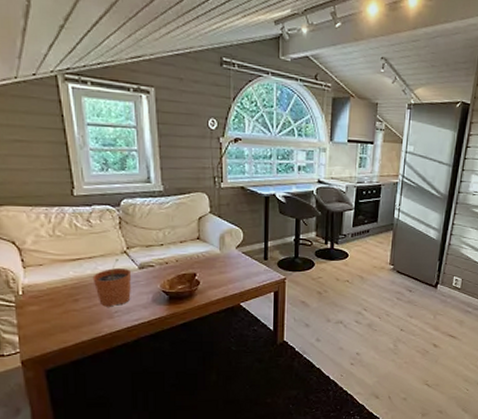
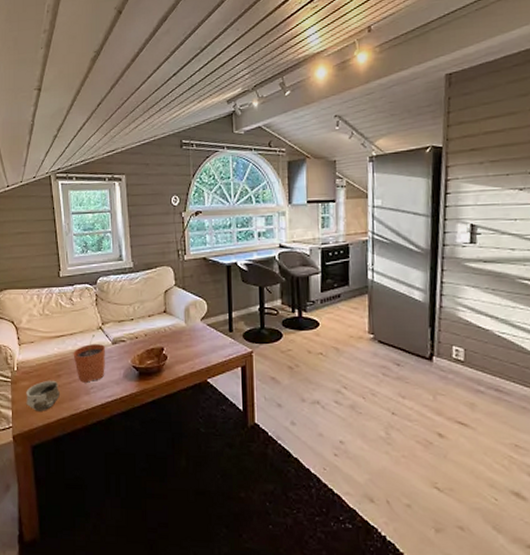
ceramic bowl: none [35,304,78,336] -> present [26,380,60,411]

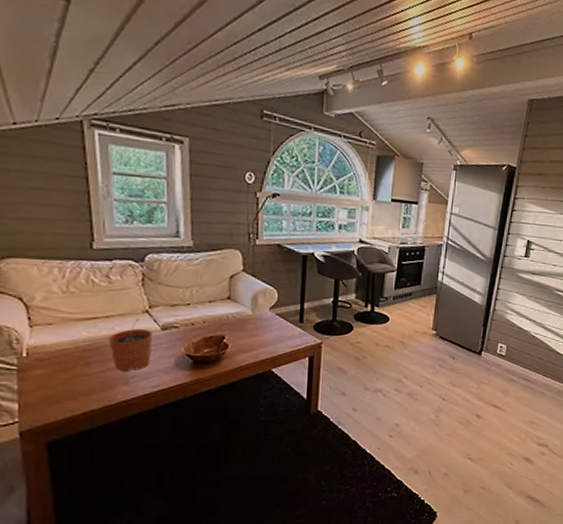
ceramic bowl: present [26,380,60,411] -> none [40,368,89,403]

